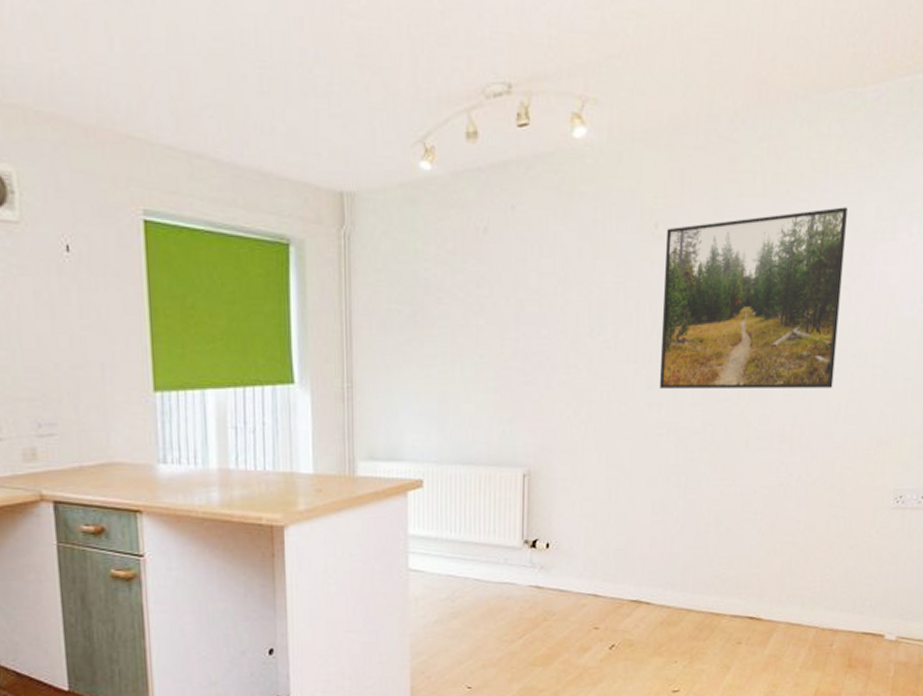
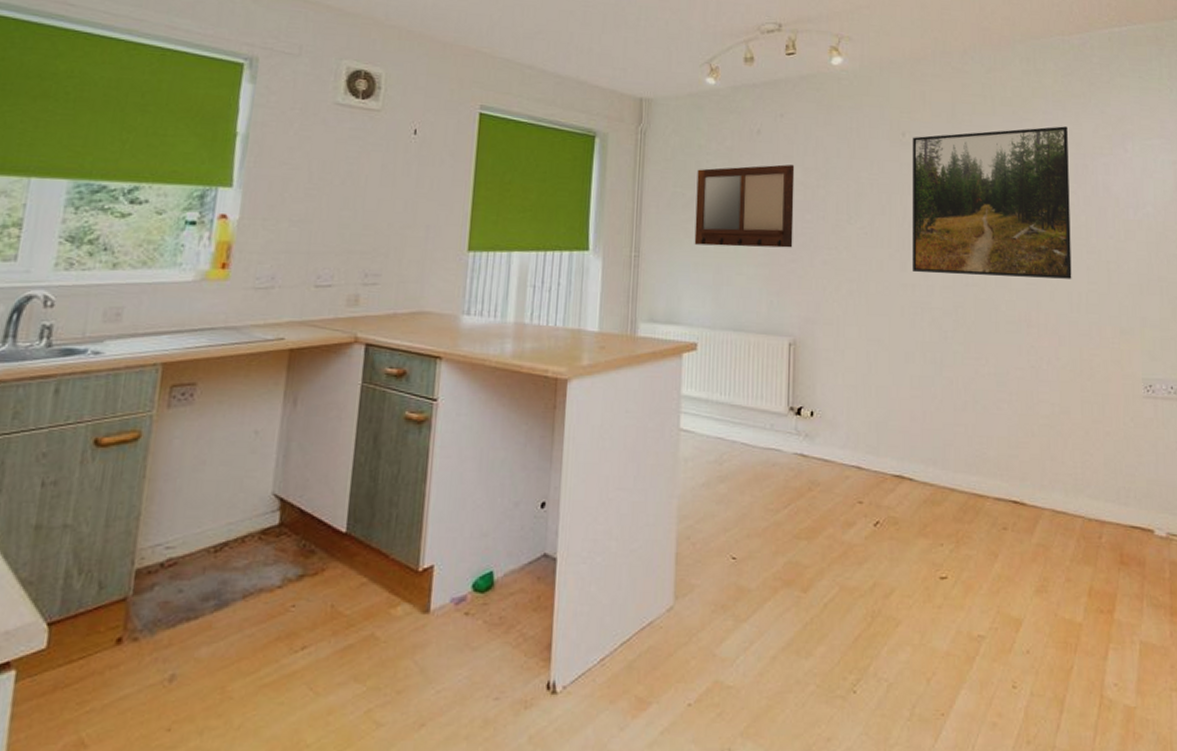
writing board: none [414,270,529,371] -> present [694,164,795,248]

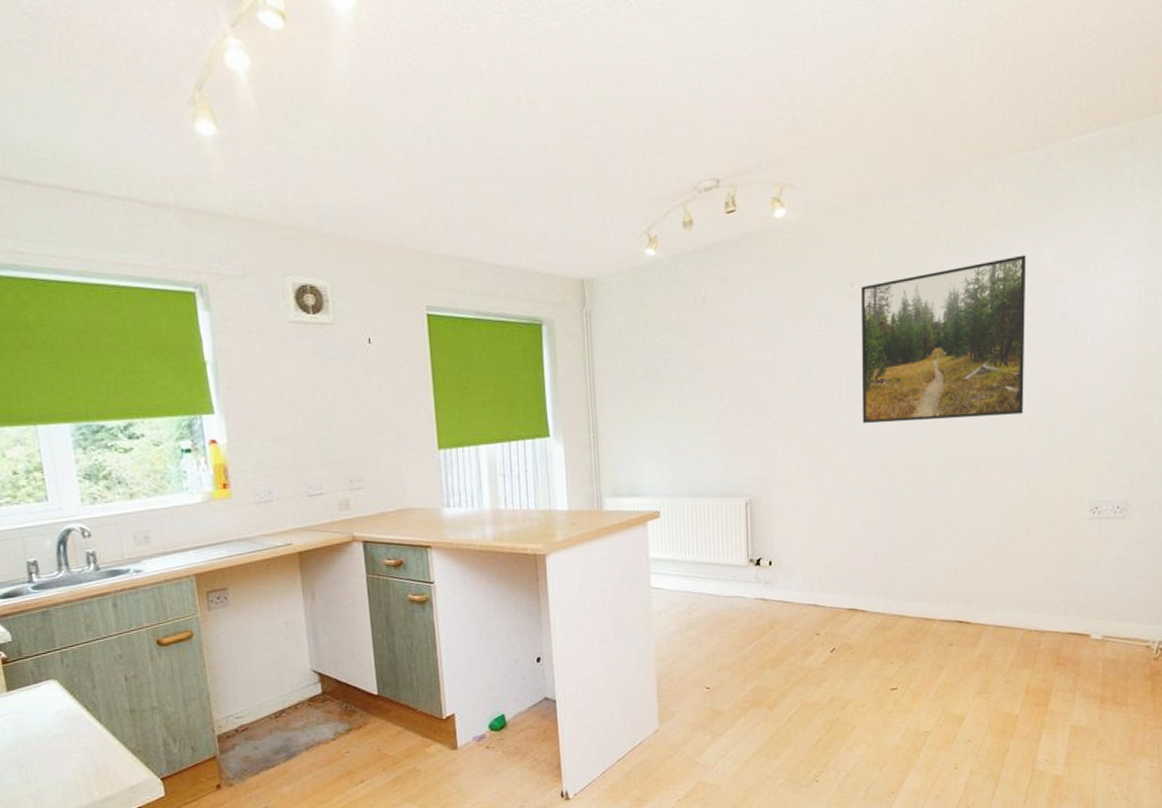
writing board: present [694,164,795,248] -> none [645,330,744,420]

